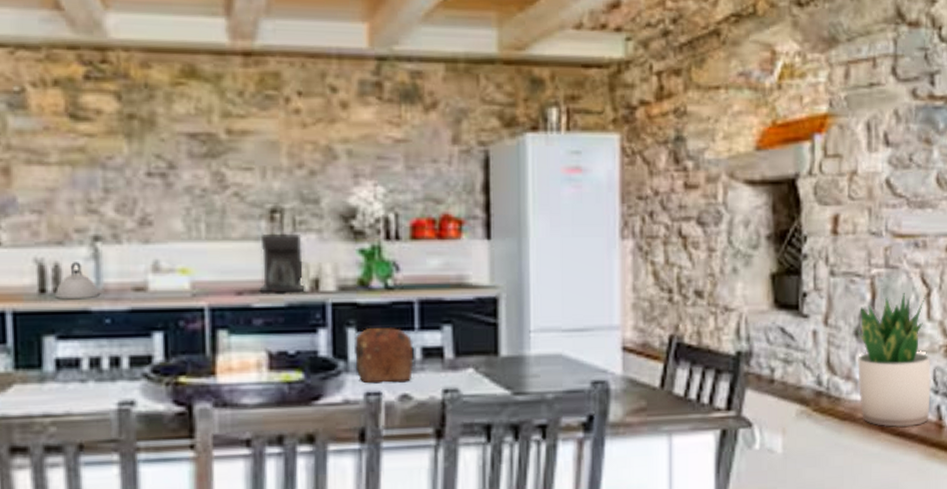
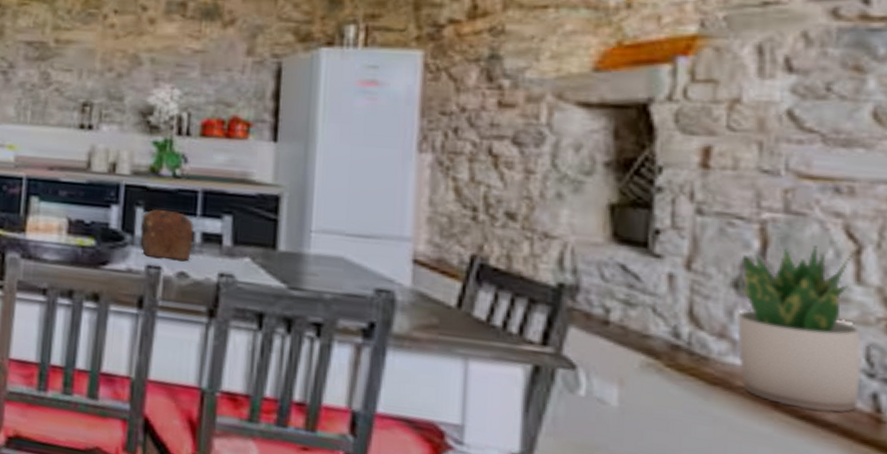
coffee maker: present [259,234,305,295] -> none [66,123,106,174]

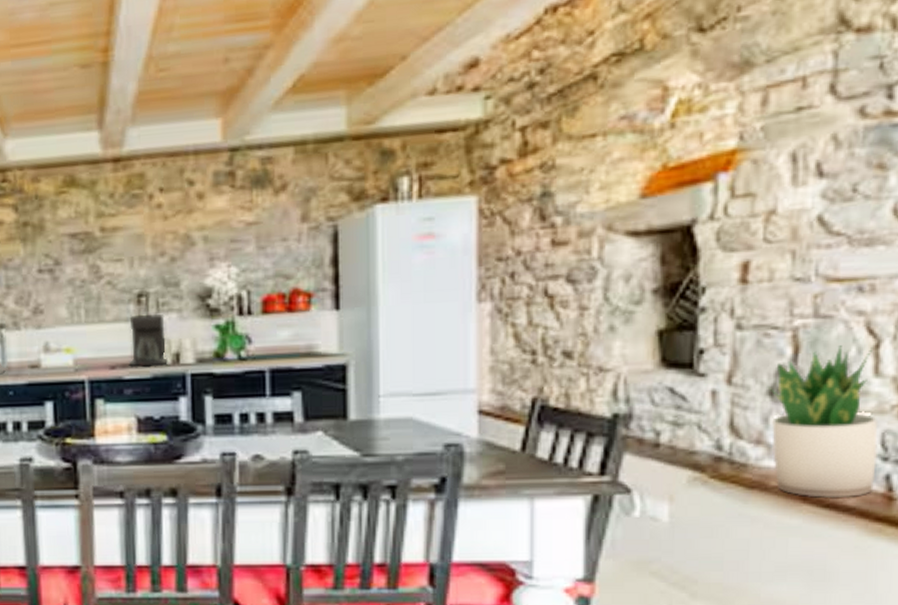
coffee maker: none [66,123,106,174] -> present [129,314,168,368]
bread loaf: present [140,208,195,263] -> none [211,394,266,446]

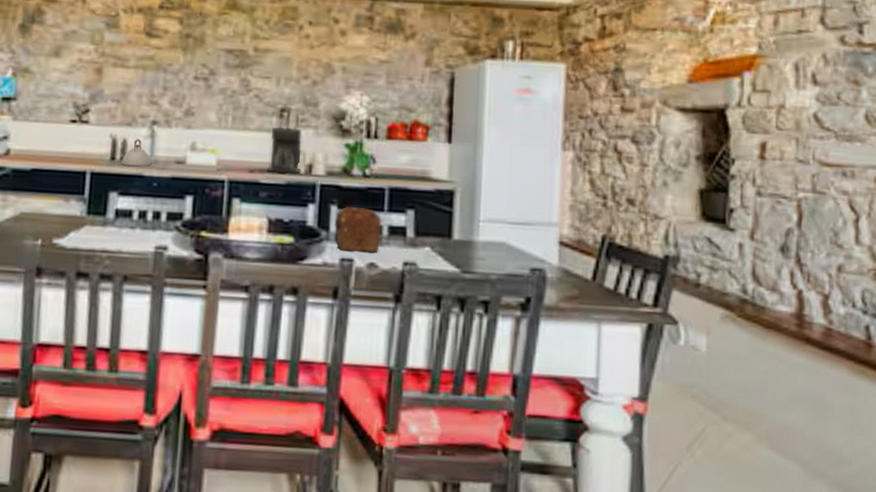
bread loaf: none [211,394,266,446] -> present [335,206,382,254]
planter: present [769,346,879,499] -> none [781,217,860,342]

